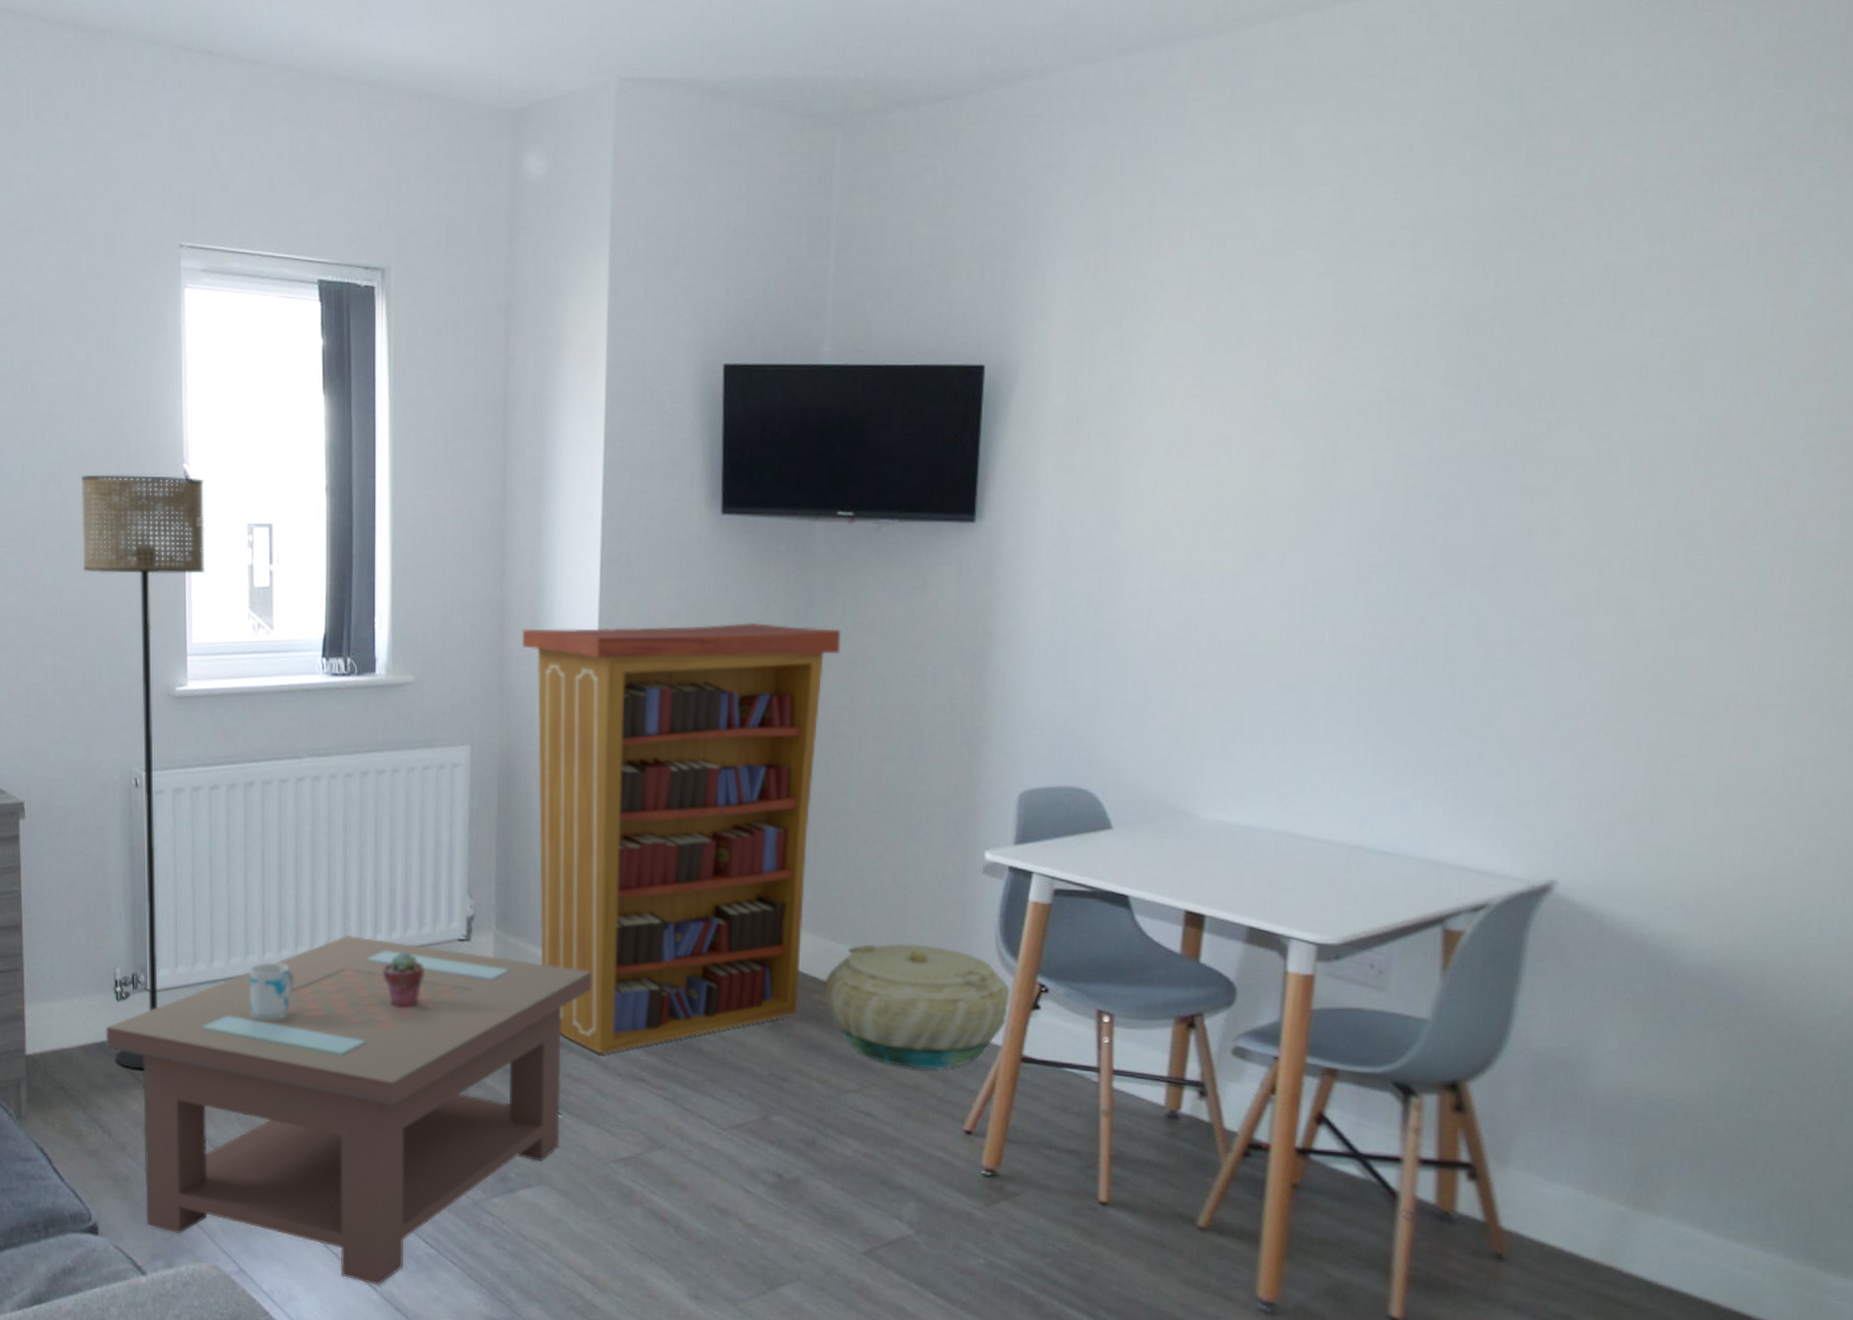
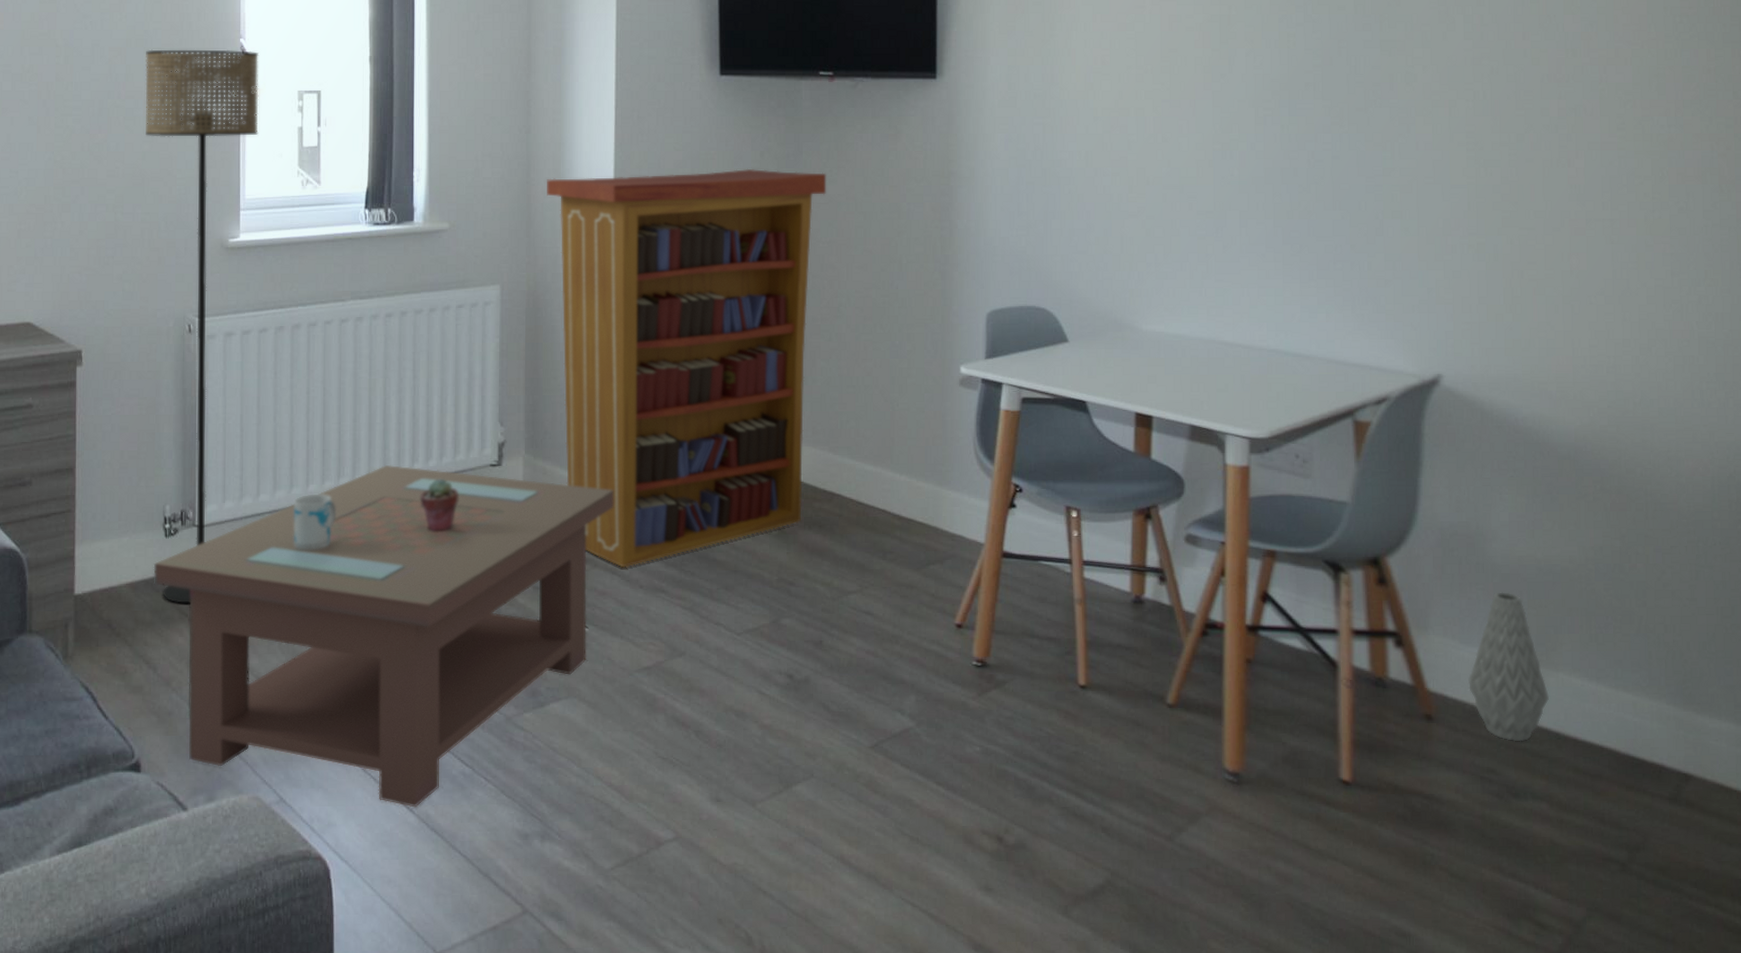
basket: present [824,943,1011,1069] -> none [824,453,990,568]
vase: none [1549,1126,1645,1289] -> present [1467,592,1550,742]

